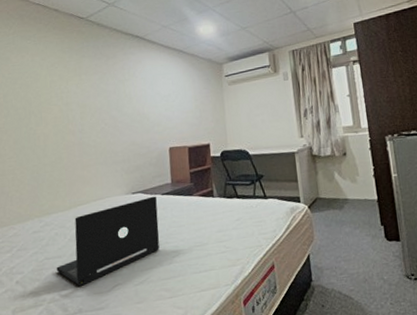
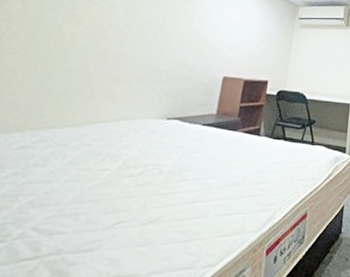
laptop: present [56,196,160,286] -> none [39,125,195,220]

